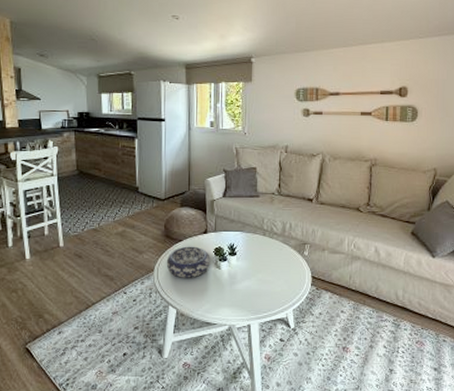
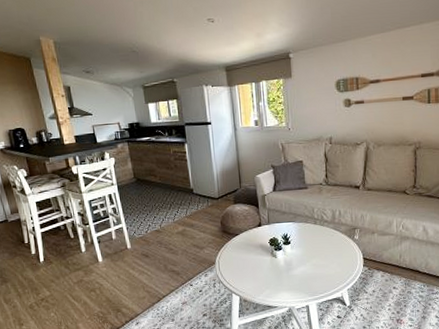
decorative bowl: present [166,246,211,278] -> none [226,239,267,268]

